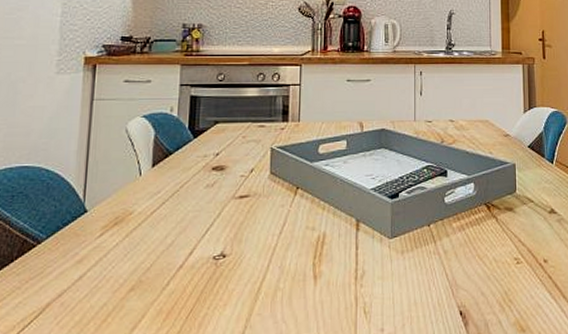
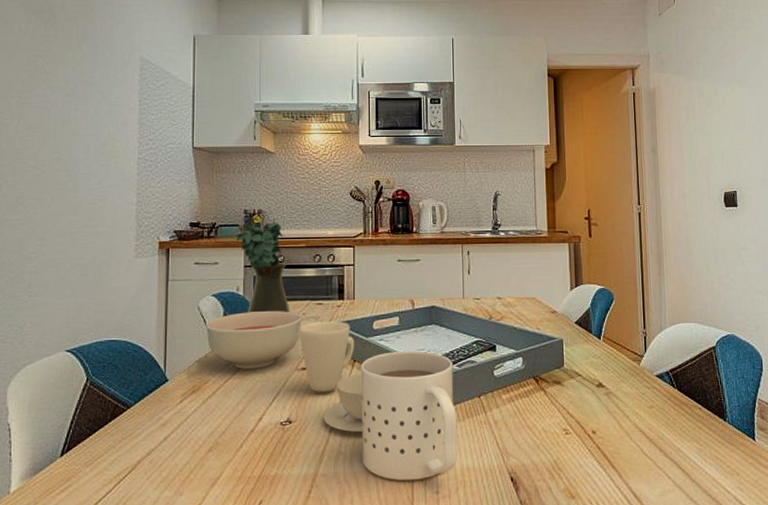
bowl: none [134,134,241,198] -> present [206,311,302,369]
vase: none [172,29,229,136] -> present [236,214,290,313]
mug: none [238,144,299,223] -> present [299,321,355,393]
teacup: none [261,202,305,266] -> present [323,374,363,433]
mug: none [302,176,405,318] -> present [360,351,457,481]

